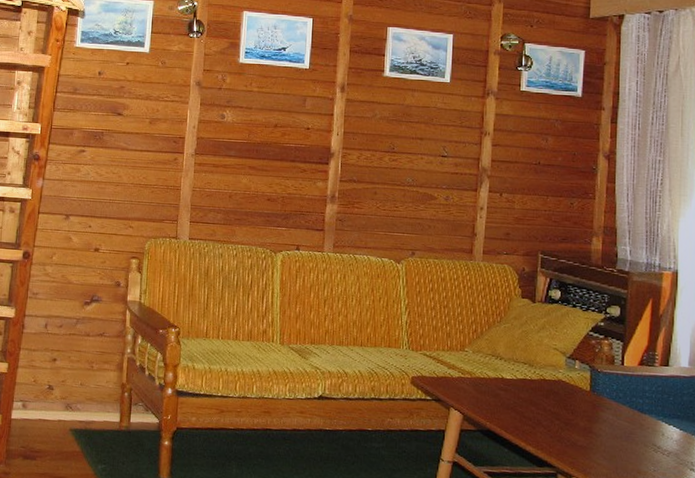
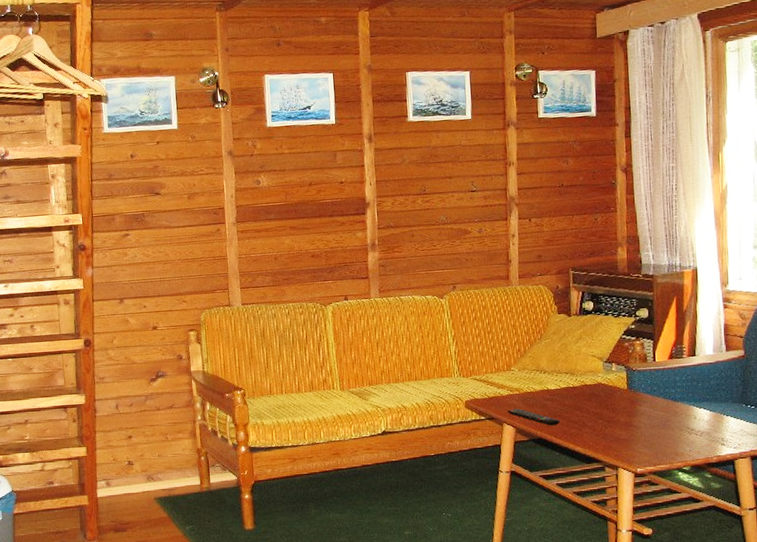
remote control: none [457,393,512,419] -> present [508,408,560,426]

